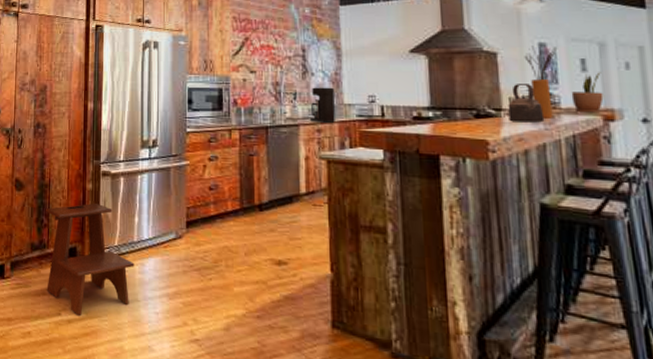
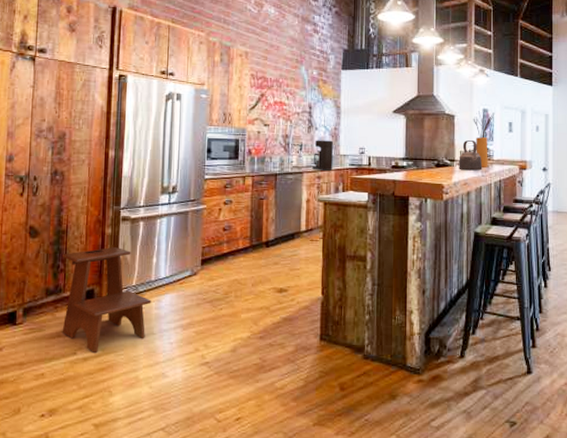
potted plant: present [571,72,604,113] -> none [501,133,521,164]

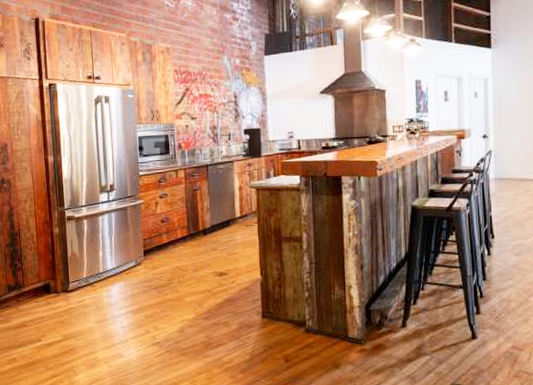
step stool: present [62,247,151,353] -> none [18,245,102,339]
kettle: present [459,140,483,171] -> none [392,114,417,145]
vase: present [473,111,495,169] -> none [405,83,429,142]

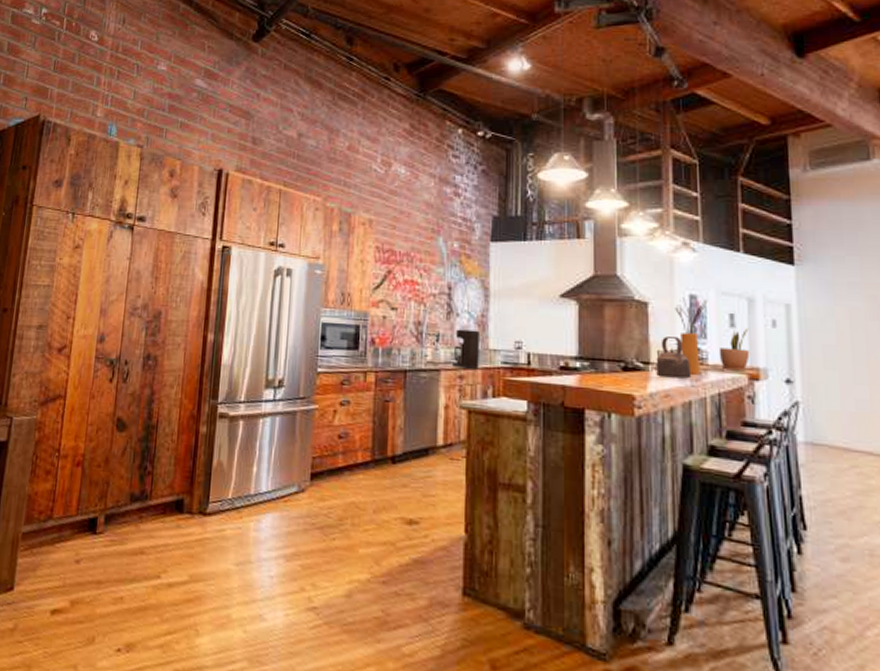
kettle: none [392,114,417,145] -> present [656,336,692,379]
vase: none [405,83,429,142] -> present [675,297,708,376]
potted plant: none [436,101,458,134] -> present [718,328,750,371]

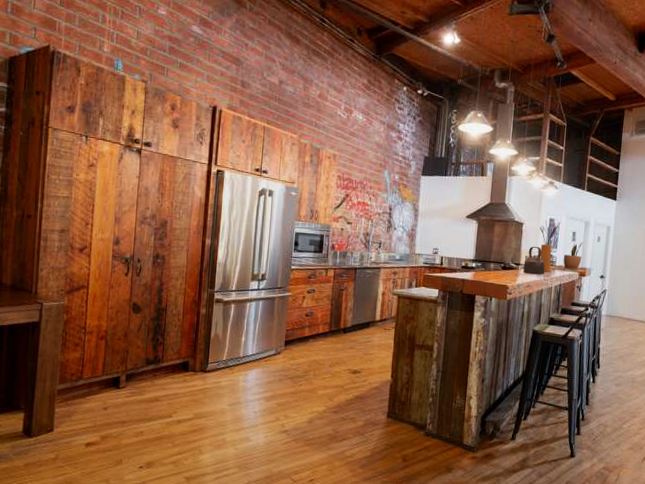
coffee maker: present [452,329,481,369] -> none [389,239,410,268]

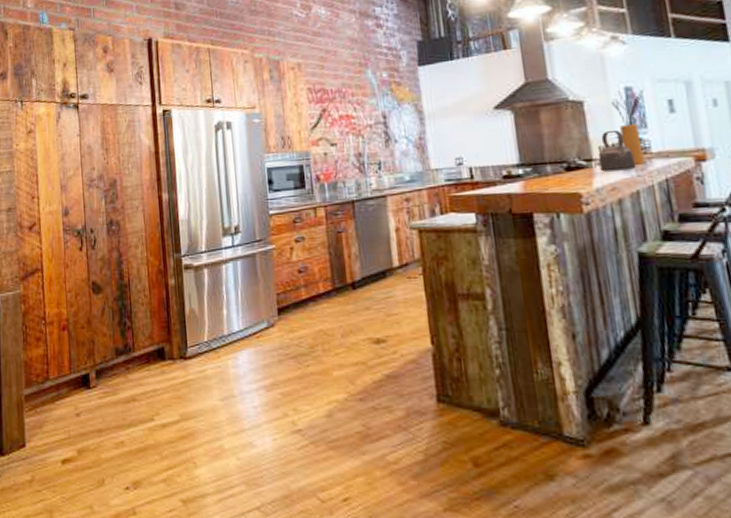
potted plant: present [563,242,583,270] -> none [661,112,694,156]

